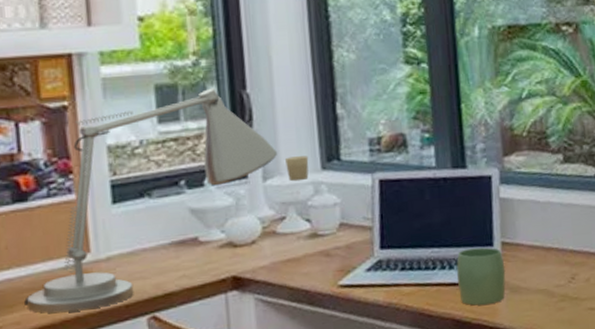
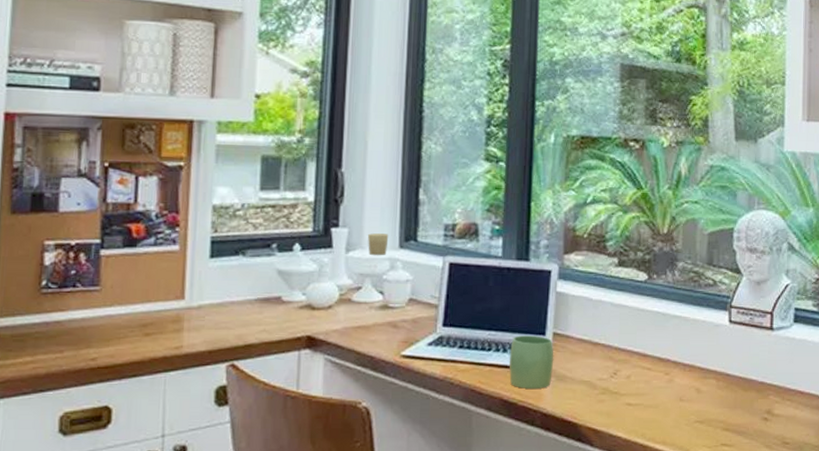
desk lamp: present [24,87,277,314] -> none [120,163,361,352]

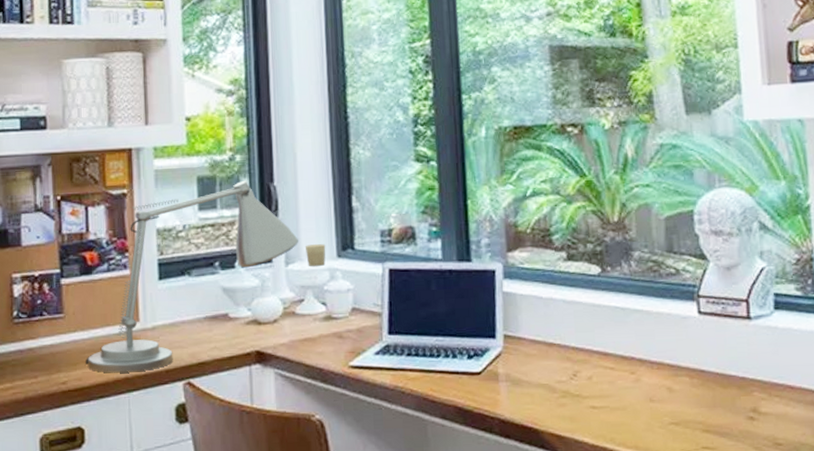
desk lamp: none [120,163,361,352] -> present [86,180,298,373]
mug: present [509,335,554,389] -> none [459,339,508,395]

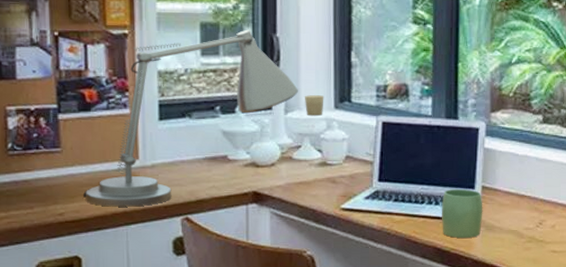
mug: none [459,339,508,395] -> present [441,189,483,238]

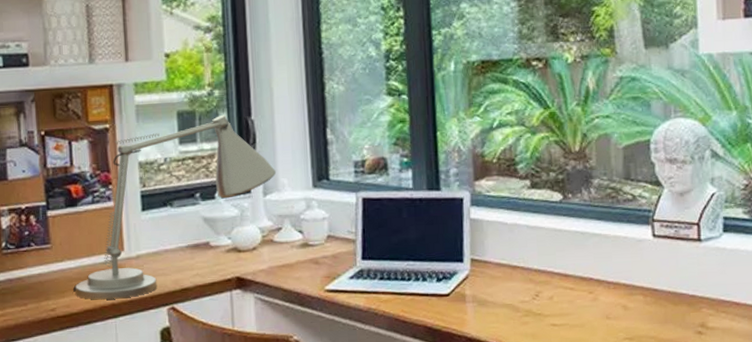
candle: present [305,95,324,117] -> none [283,175,302,198]
mug: present [441,189,483,238] -> none [429,263,474,315]

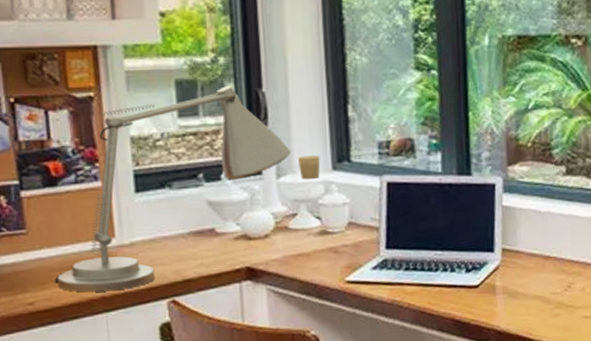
candle: none [283,175,302,198] -> present [298,156,320,180]

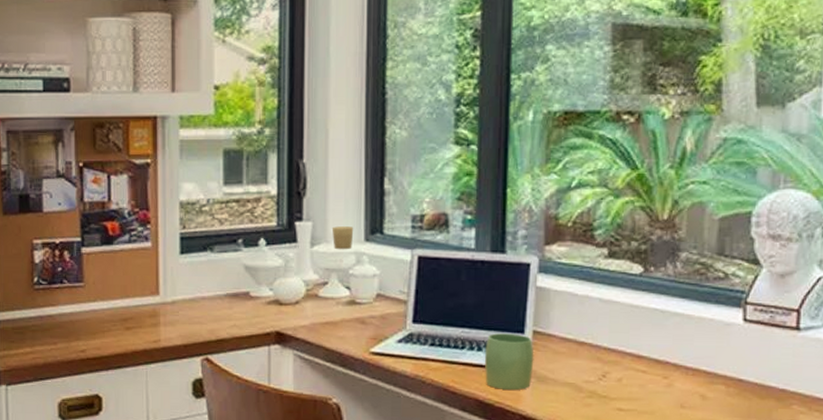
desk lamp: present [55,85,290,293] -> none [105,155,325,345]
mug: none [457,252,505,308] -> present [484,333,534,390]

